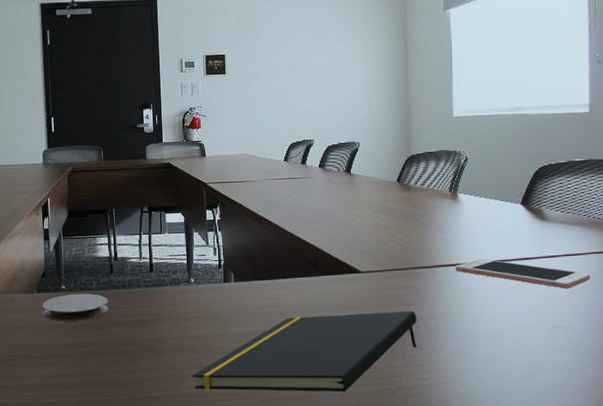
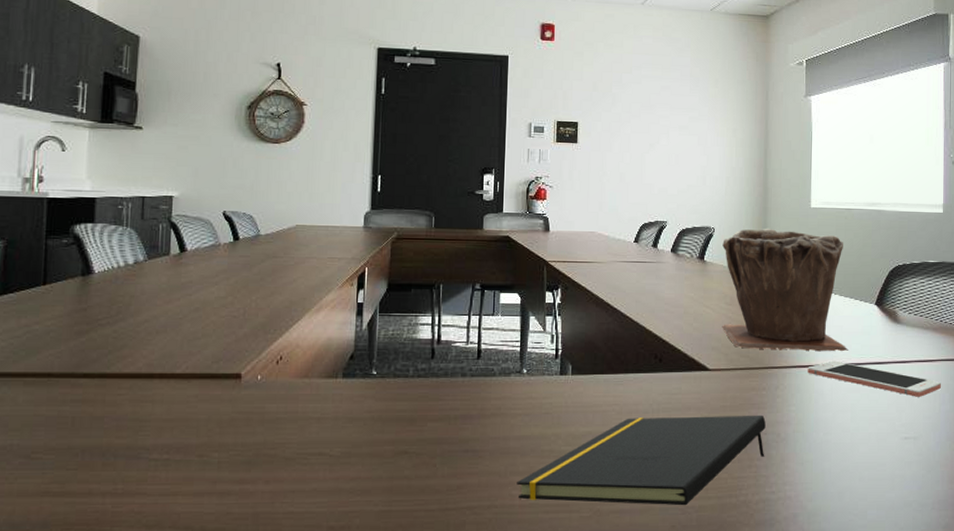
coaster: present [42,293,109,322] -> none [346,381,426,414]
plant pot: none [368,139,495,252] -> present [722,228,848,352]

